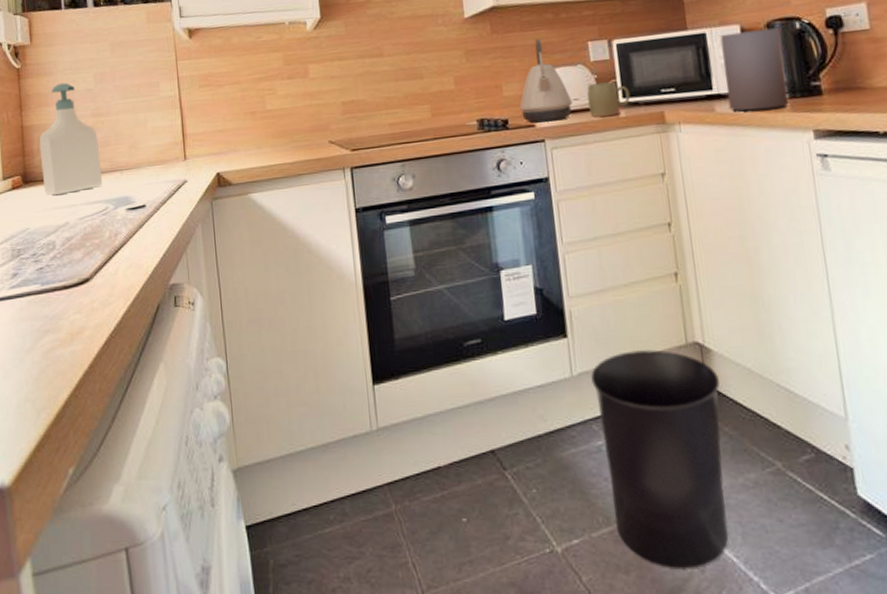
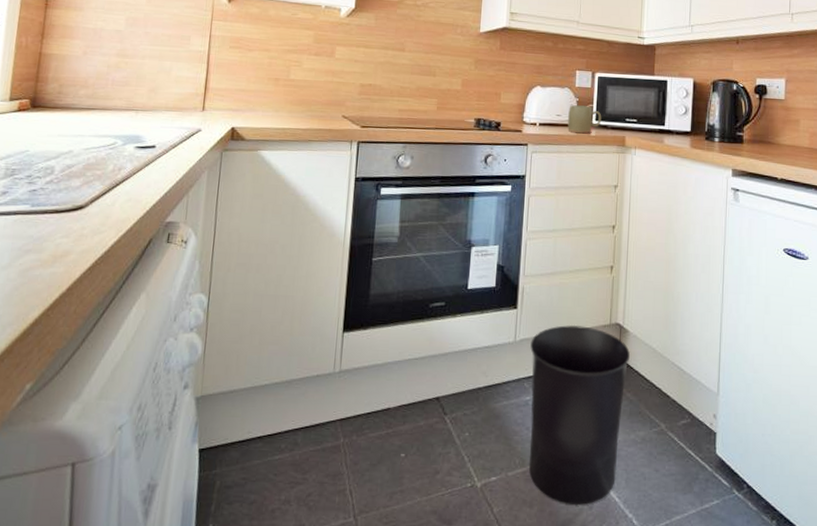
soap bottle: present [39,83,103,196] -> none [52,19,119,124]
kettle: present [519,38,573,123] -> none [512,60,556,130]
canister: present [720,27,789,112] -> none [674,84,722,149]

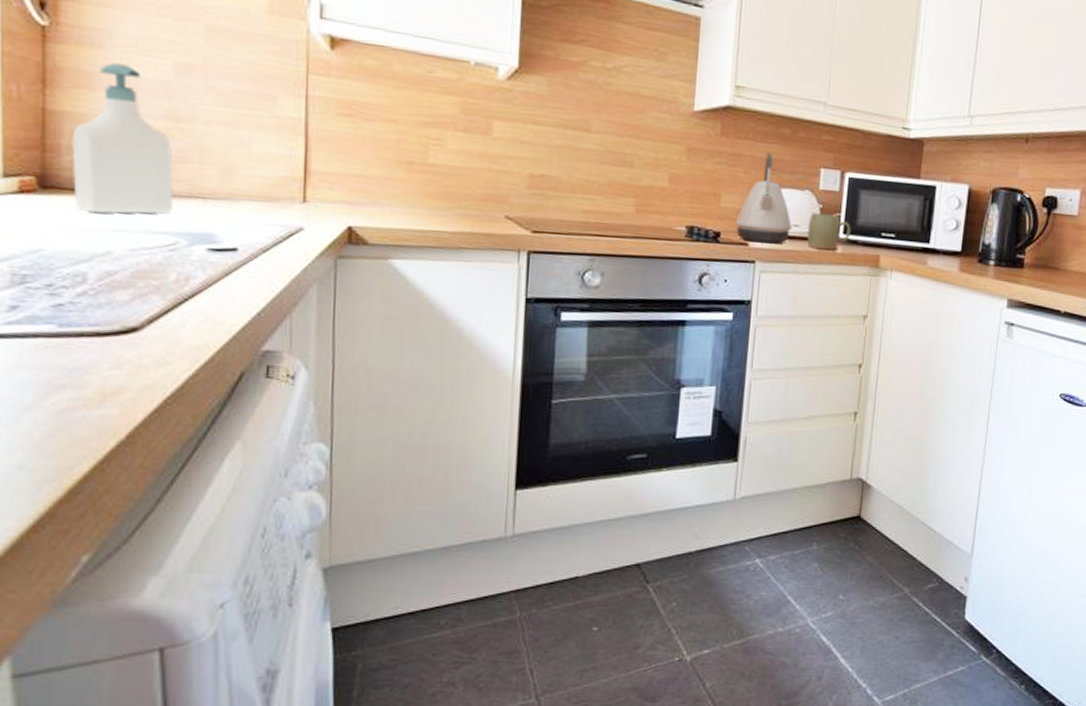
soap bottle: none [52,19,119,124] -> present [72,62,174,214]
kettle: none [512,60,556,130] -> present [735,152,792,244]
waste bin: present [529,324,630,506] -> none [748,479,873,677]

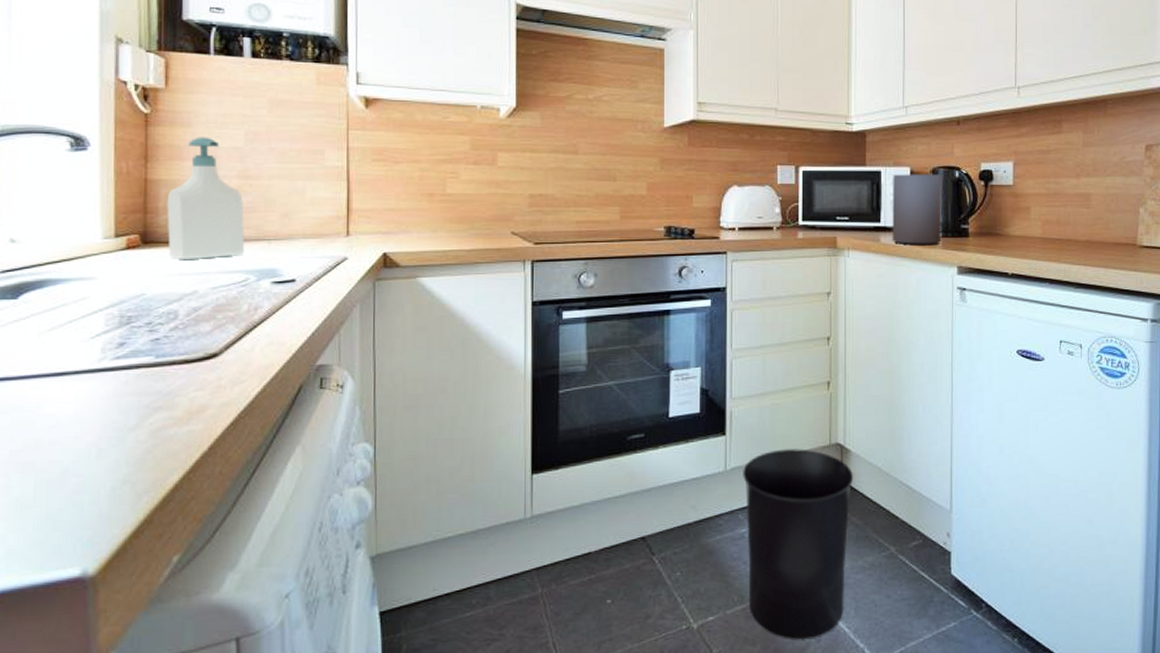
kettle: present [735,152,792,244] -> none [707,156,756,235]
waste bin: none [748,479,873,677] -> present [743,448,853,640]
mug: present [807,213,852,249] -> none [771,205,809,235]
canister: none [940,191,1003,274] -> present [892,174,942,246]

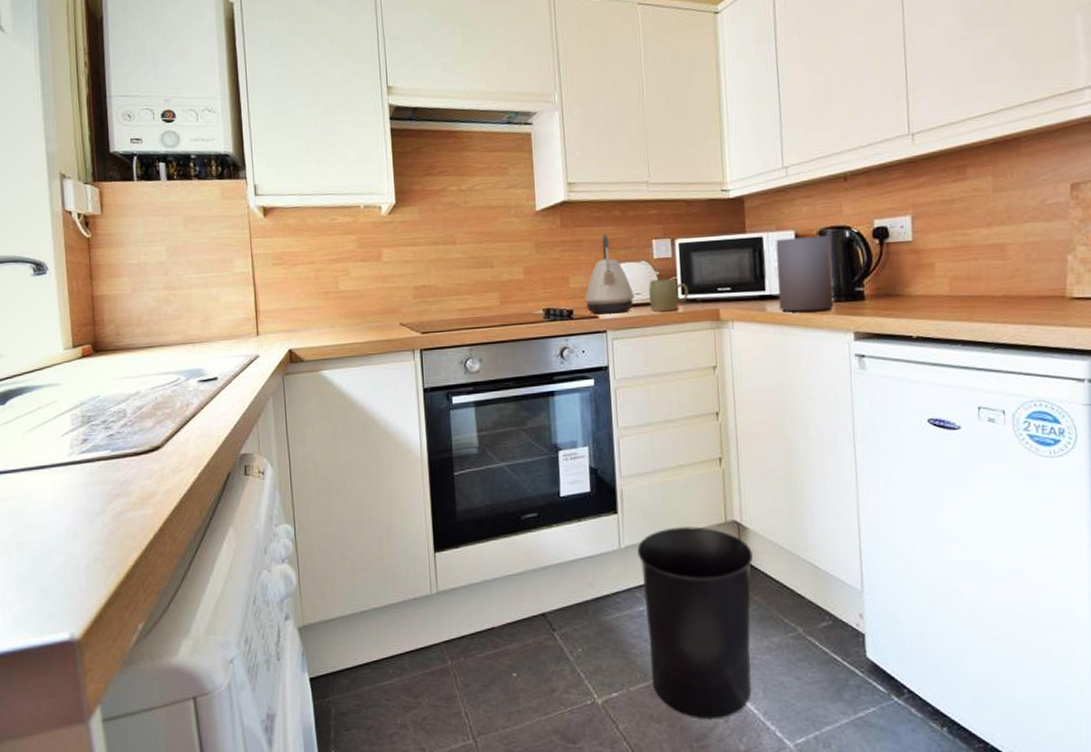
soap bottle: present [167,137,245,261] -> none [110,254,175,365]
kettle: none [707,156,756,235] -> present [584,233,635,315]
mug: none [771,205,809,235] -> present [649,279,689,311]

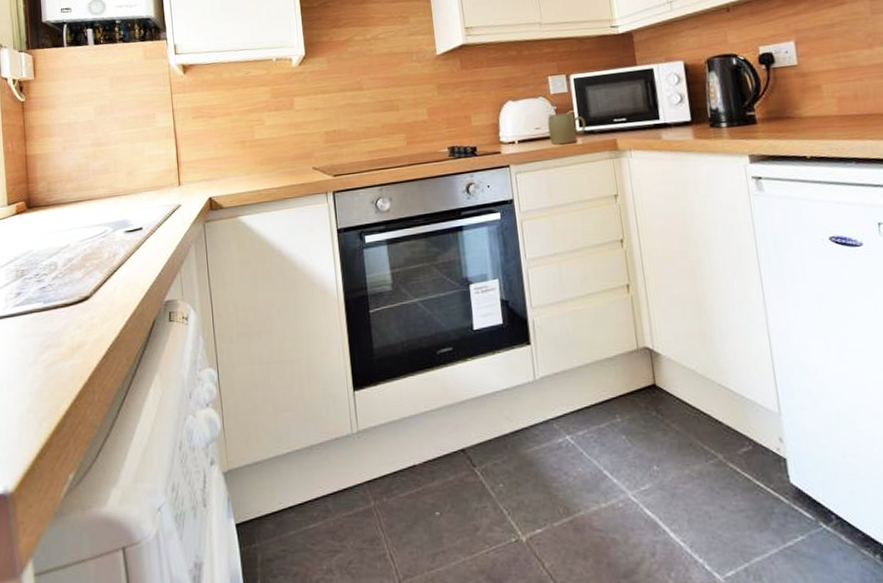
kettle: present [584,233,635,315] -> none [487,73,535,150]
waste bin: present [637,526,753,720] -> none [552,354,676,554]
canister: present [776,235,834,313] -> none [666,63,728,139]

